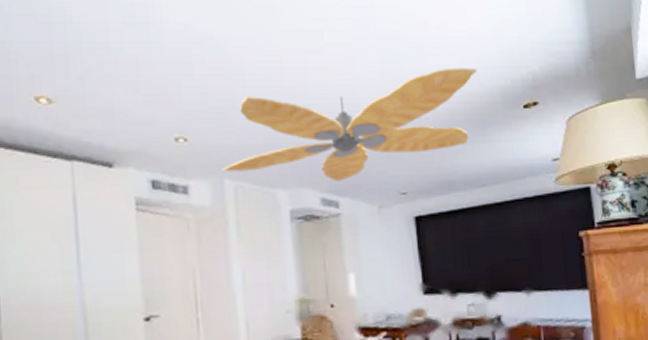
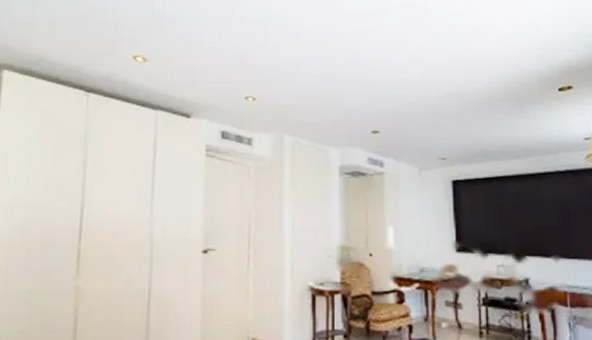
ceiling fan: present [221,67,477,182] -> none [283,52,517,144]

